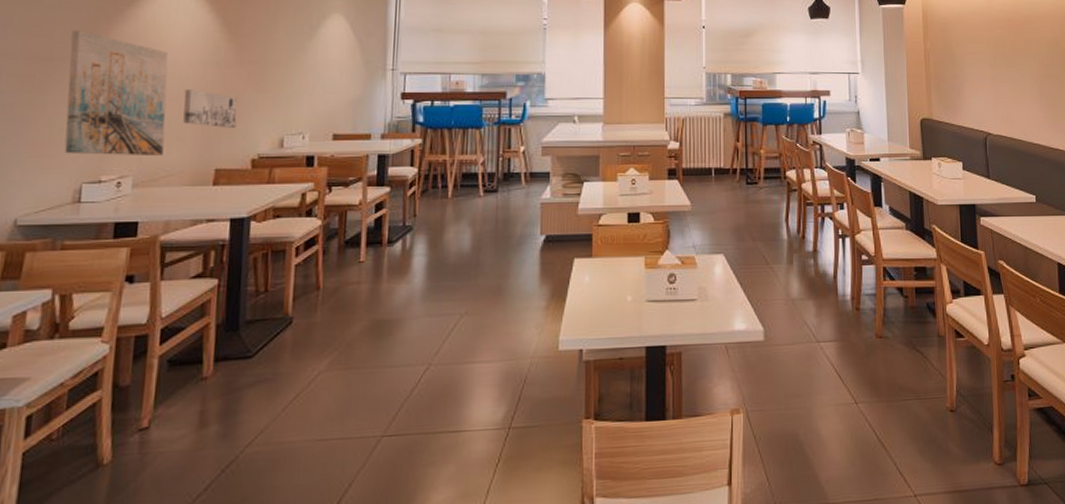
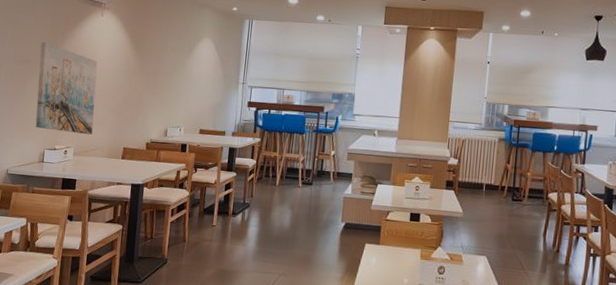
wall art: present [183,89,238,128] -> none [105,89,139,119]

